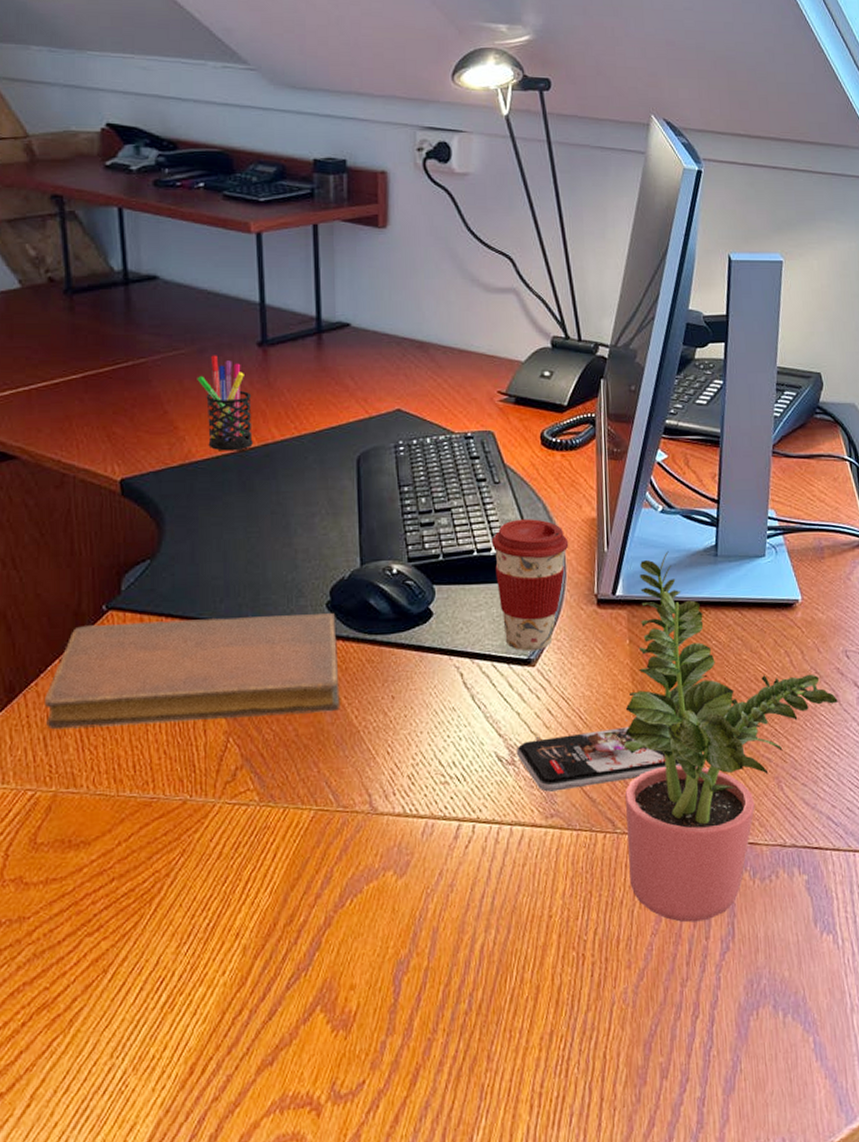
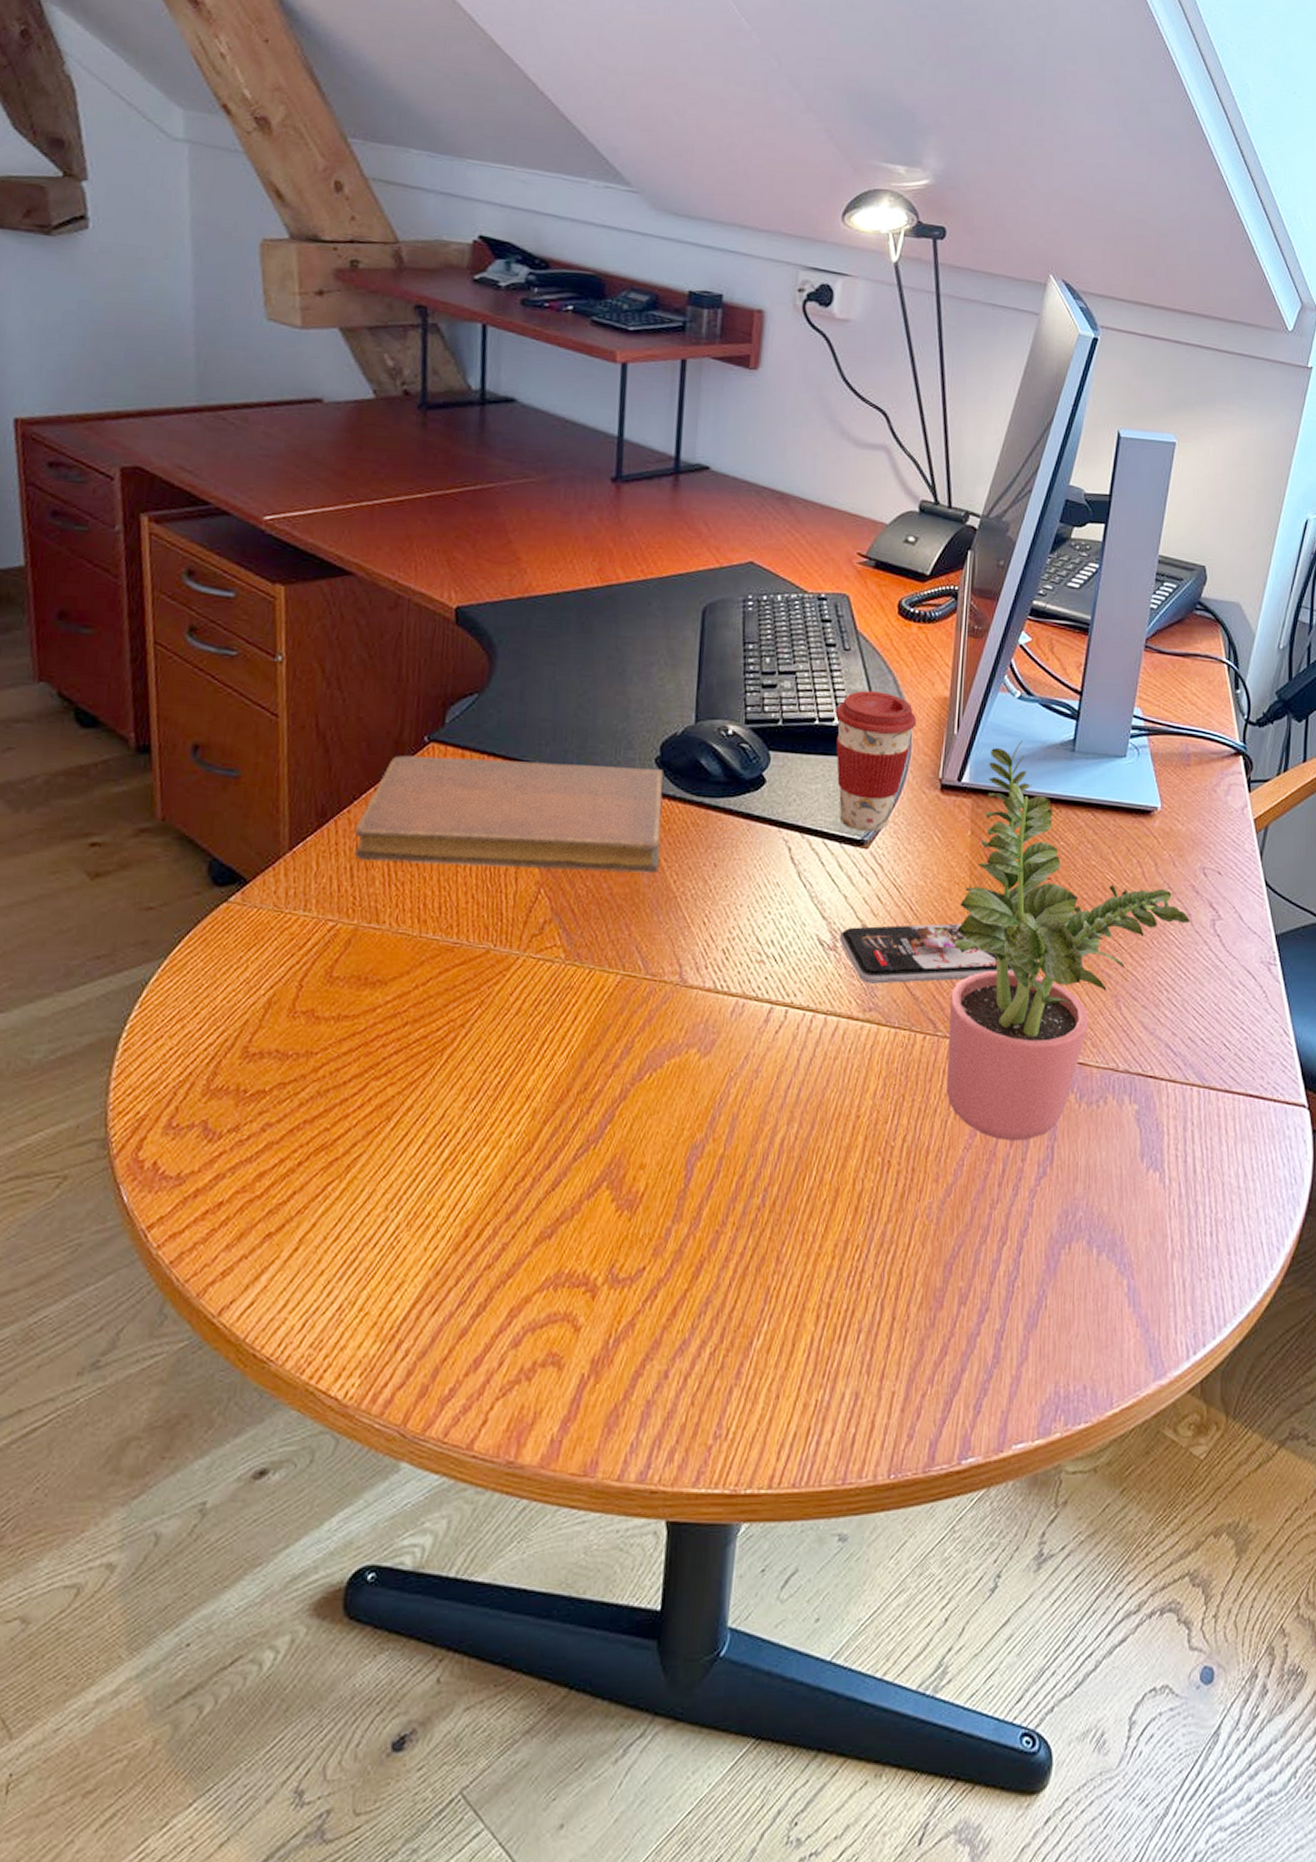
pen holder: present [197,355,253,451] -> none [545,486,600,589]

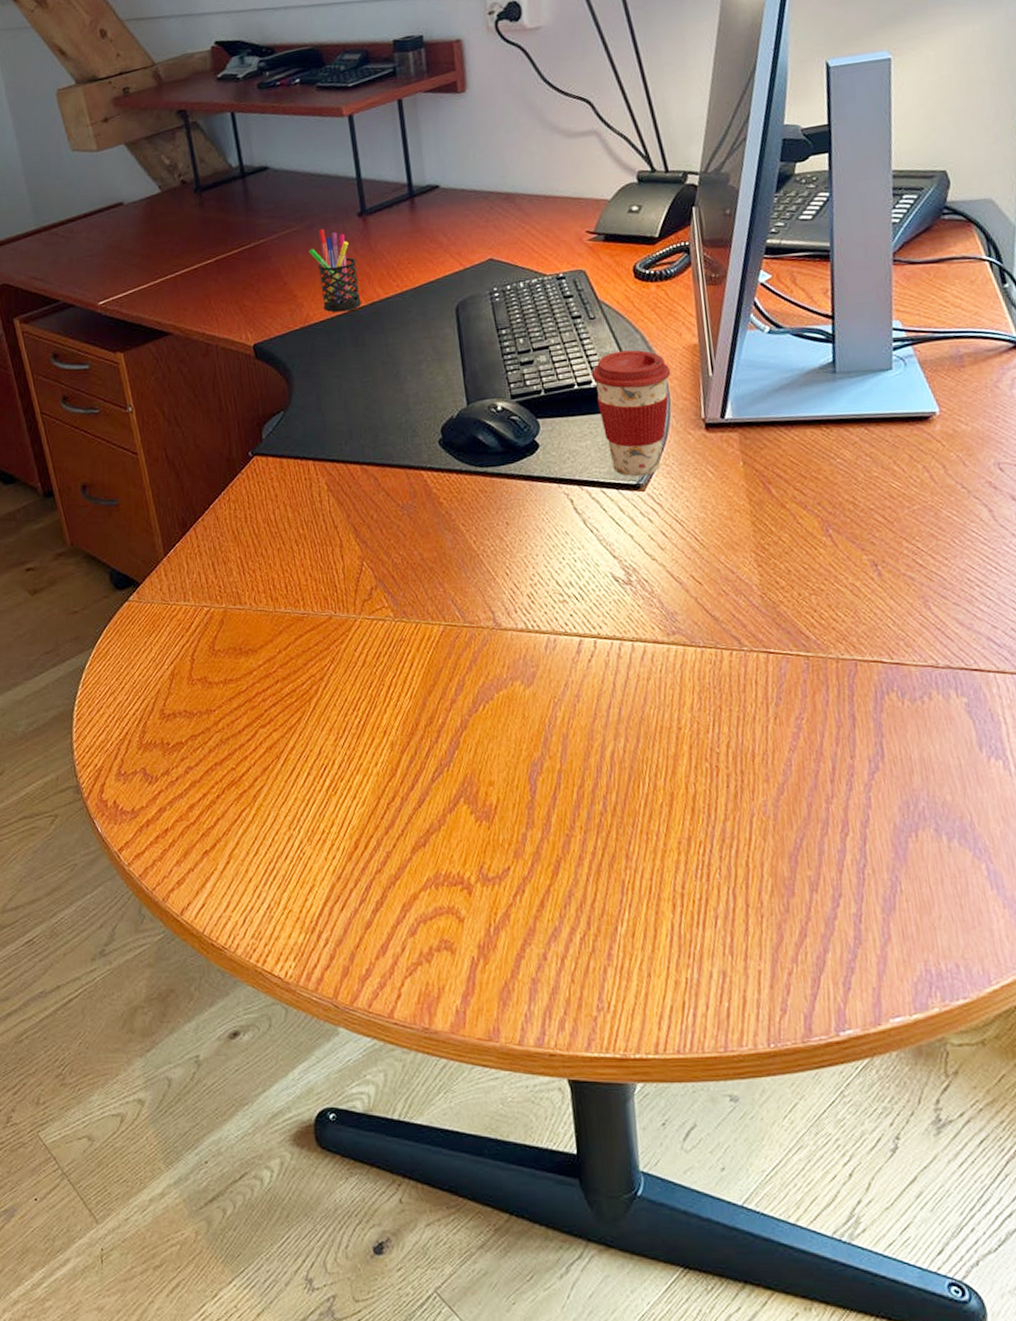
notebook: present [355,756,665,873] -> none [210,449,459,557]
pen holder: none [545,486,600,589] -> present [308,229,361,313]
smartphone: present [840,915,1039,984] -> none [632,539,835,610]
potted plant: present [946,740,1190,1141] -> none [743,370,992,741]

